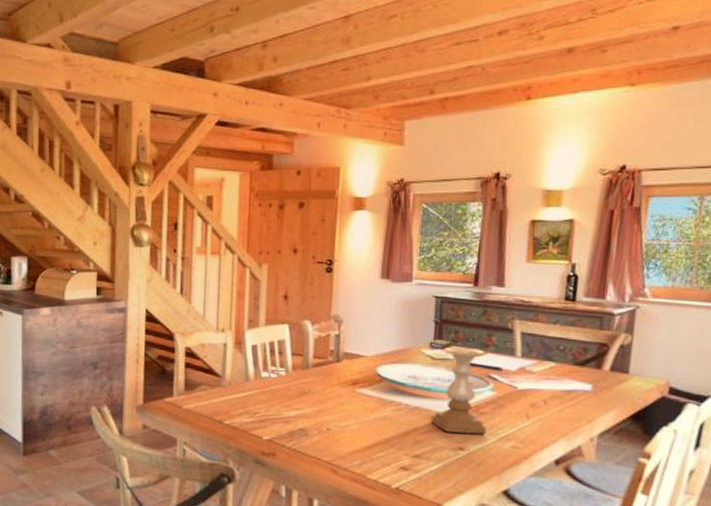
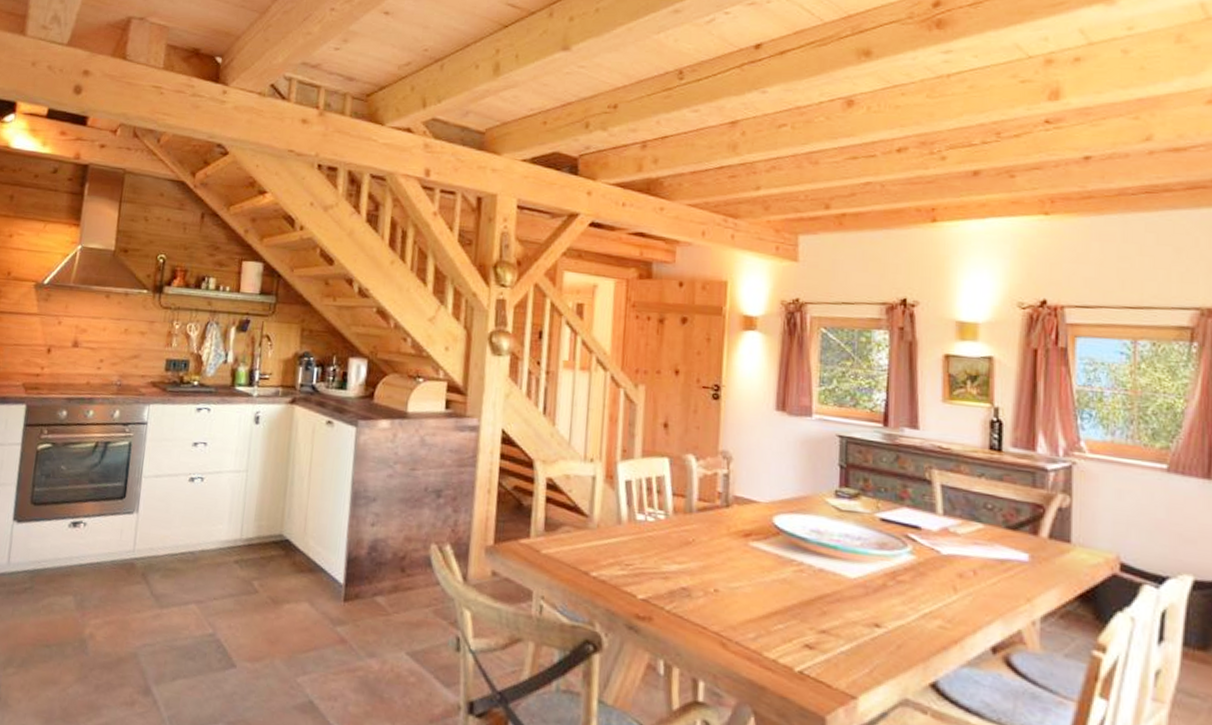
candle holder: present [430,346,487,435] -> none [839,497,907,609]

